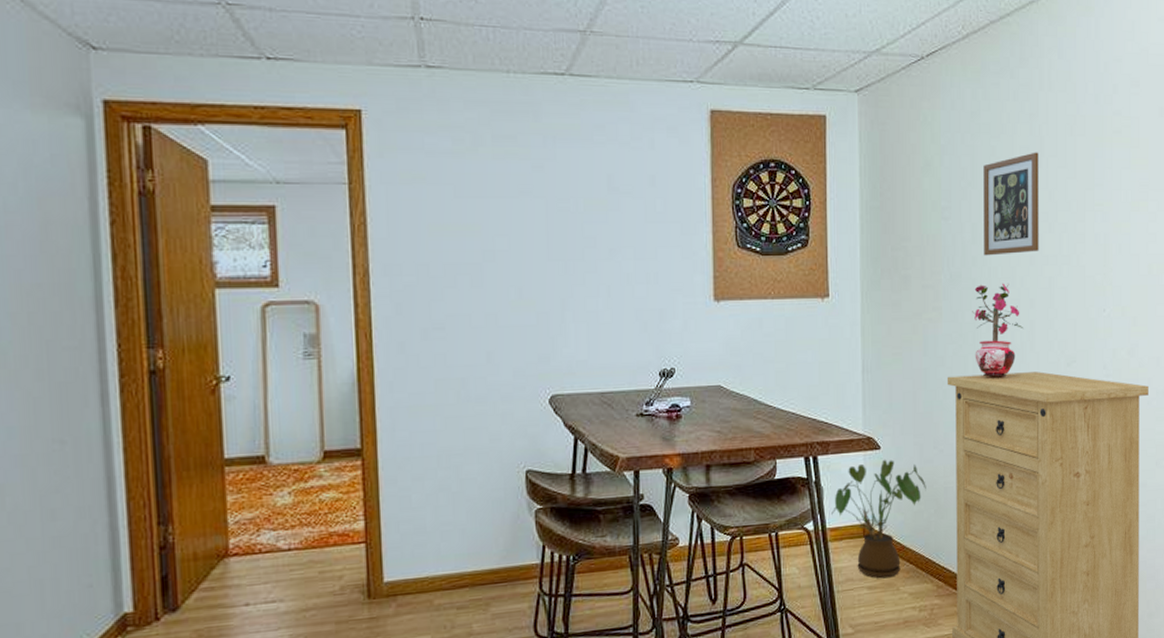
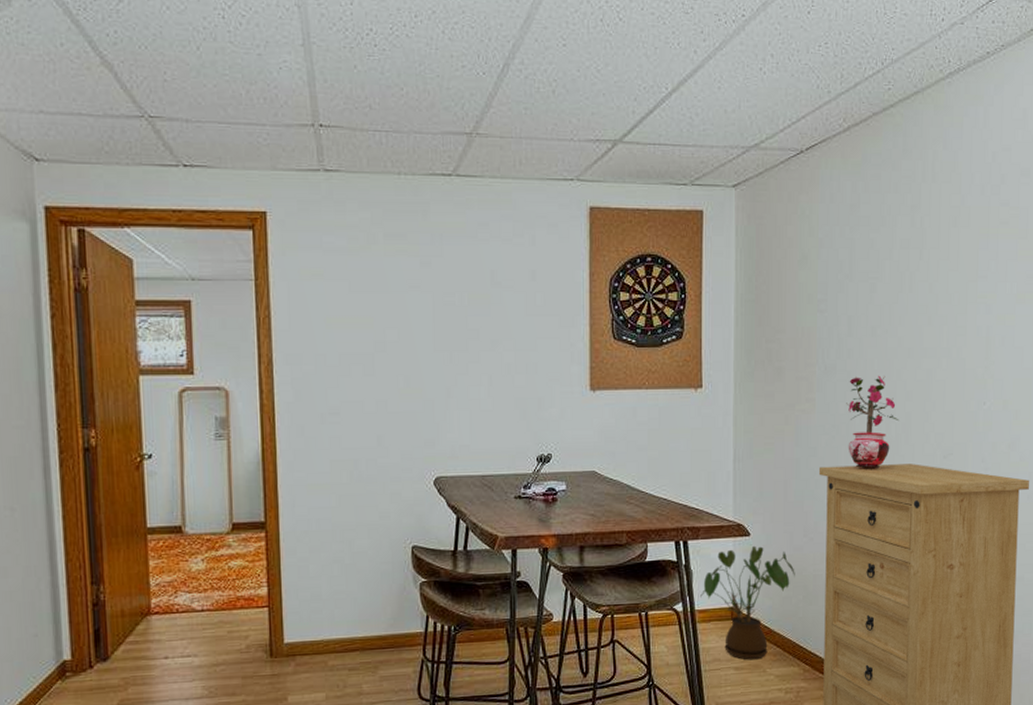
picture frame: present [983,152,1039,256] -> none [860,244,920,348]

